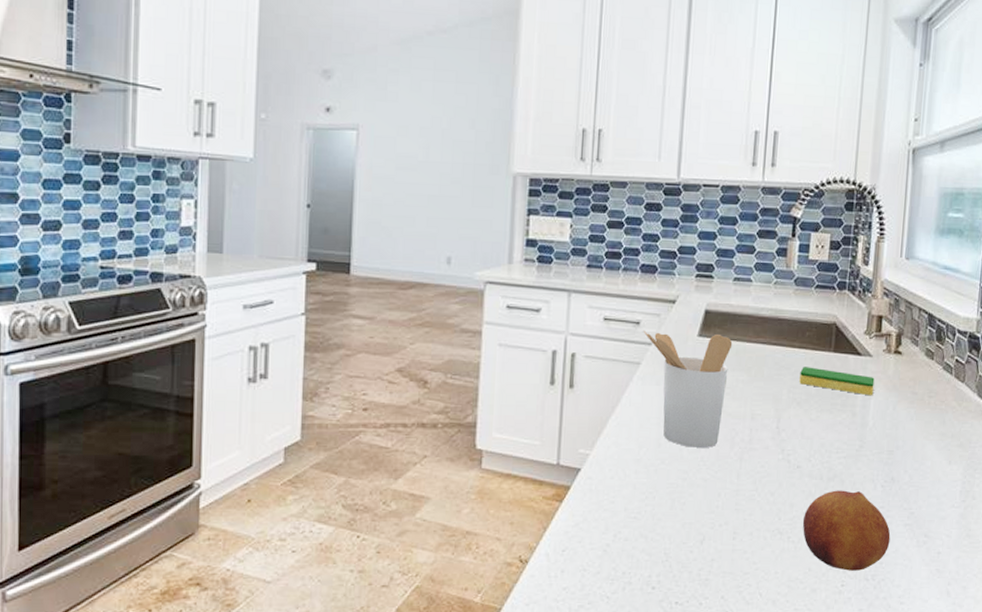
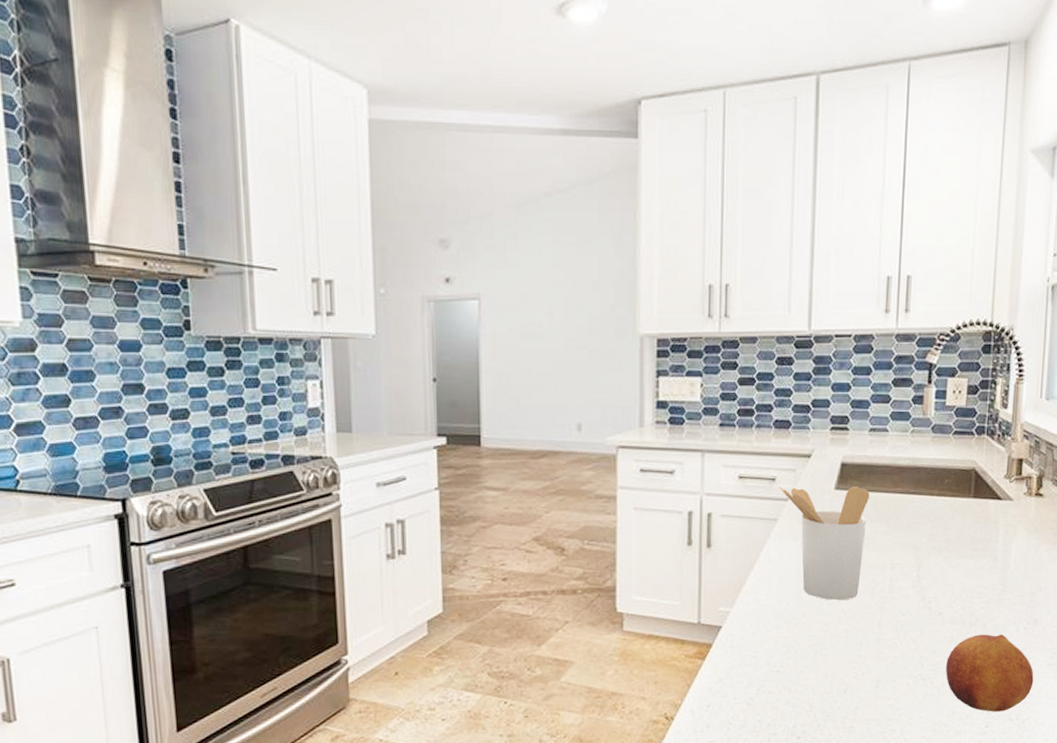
dish sponge: present [799,367,875,396] -> none [939,514,1016,540]

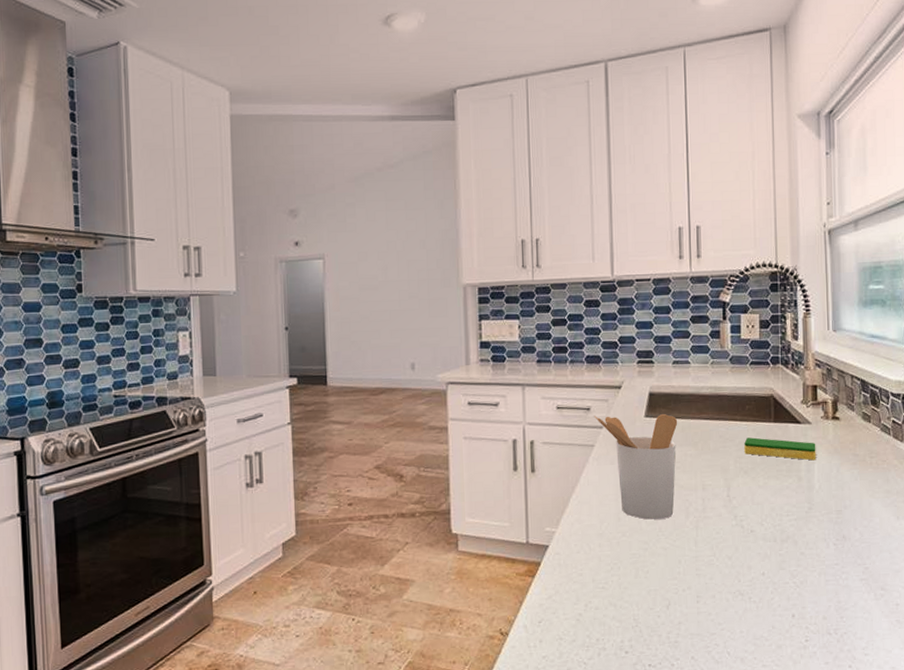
dish sponge: none [939,514,1016,540] -> present [744,437,816,461]
fruit: present [945,634,1034,712] -> none [761,550,848,627]

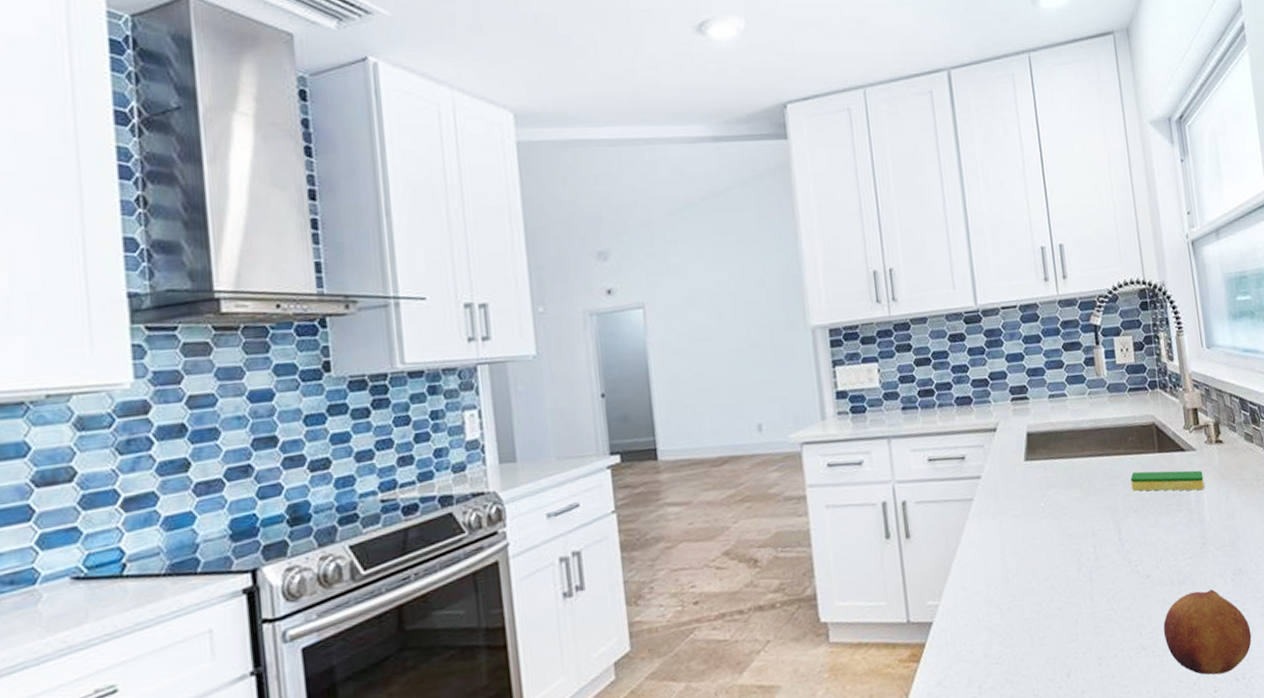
utensil holder: present [594,414,678,520] -> none [969,455,1065,577]
fruit: none [761,550,848,627] -> present [1163,589,1252,675]

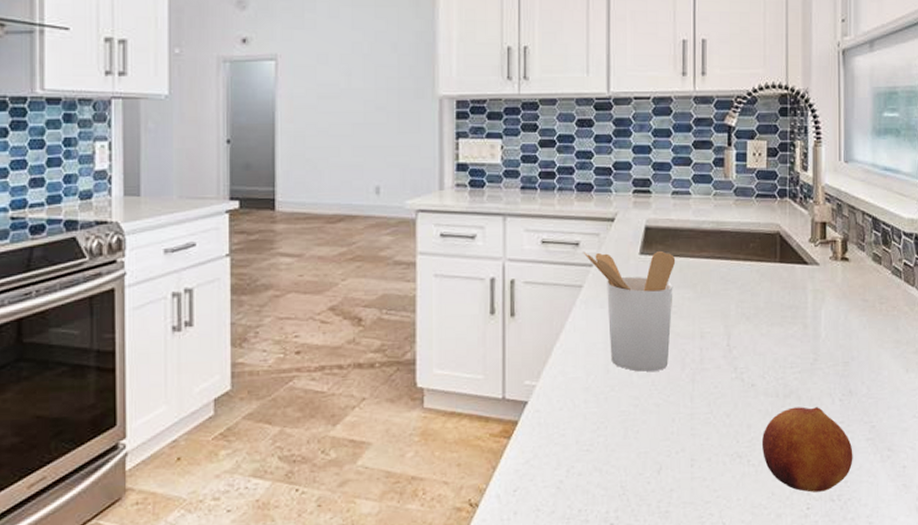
utensil holder: none [969,455,1065,577] -> present [583,251,676,372]
dish sponge: present [1130,470,1205,491] -> none [747,279,824,306]

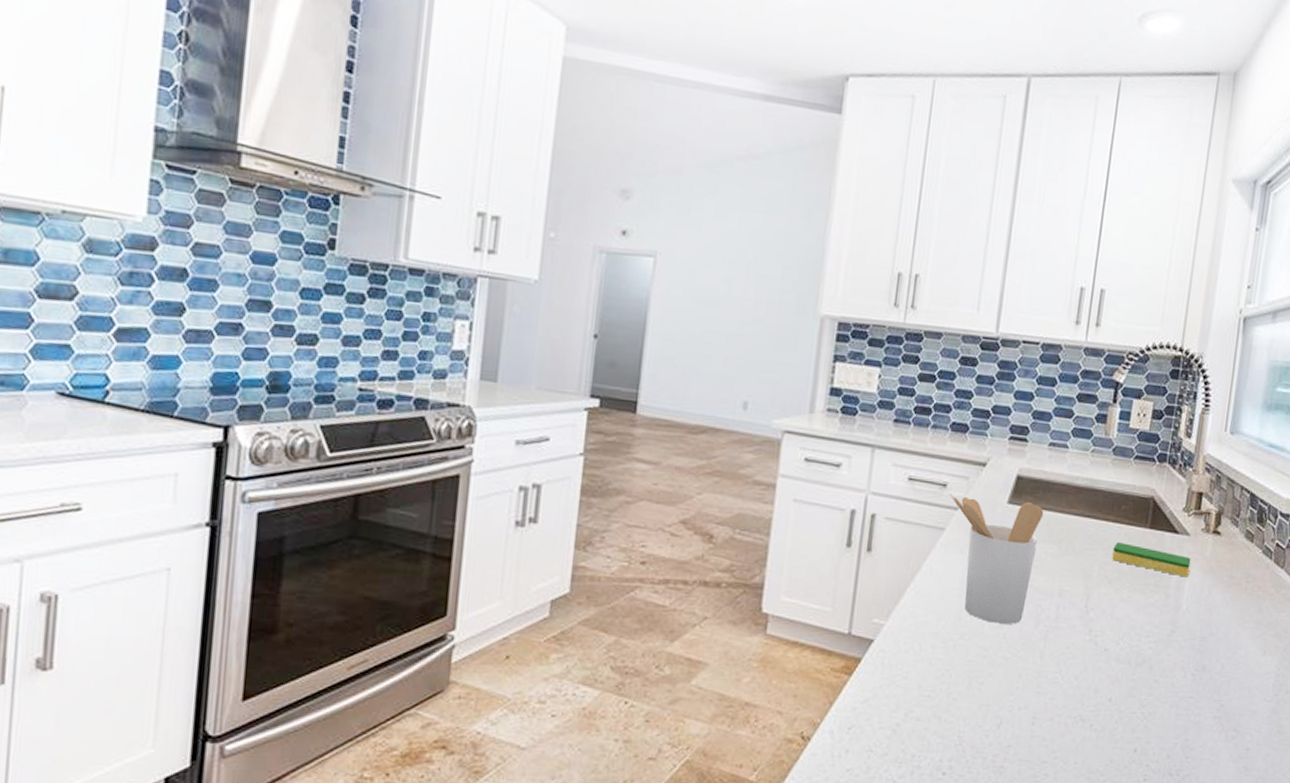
dish sponge: none [747,279,824,306] -> present [1112,542,1191,578]
fruit: present [761,407,853,493] -> none [1106,676,1199,765]

